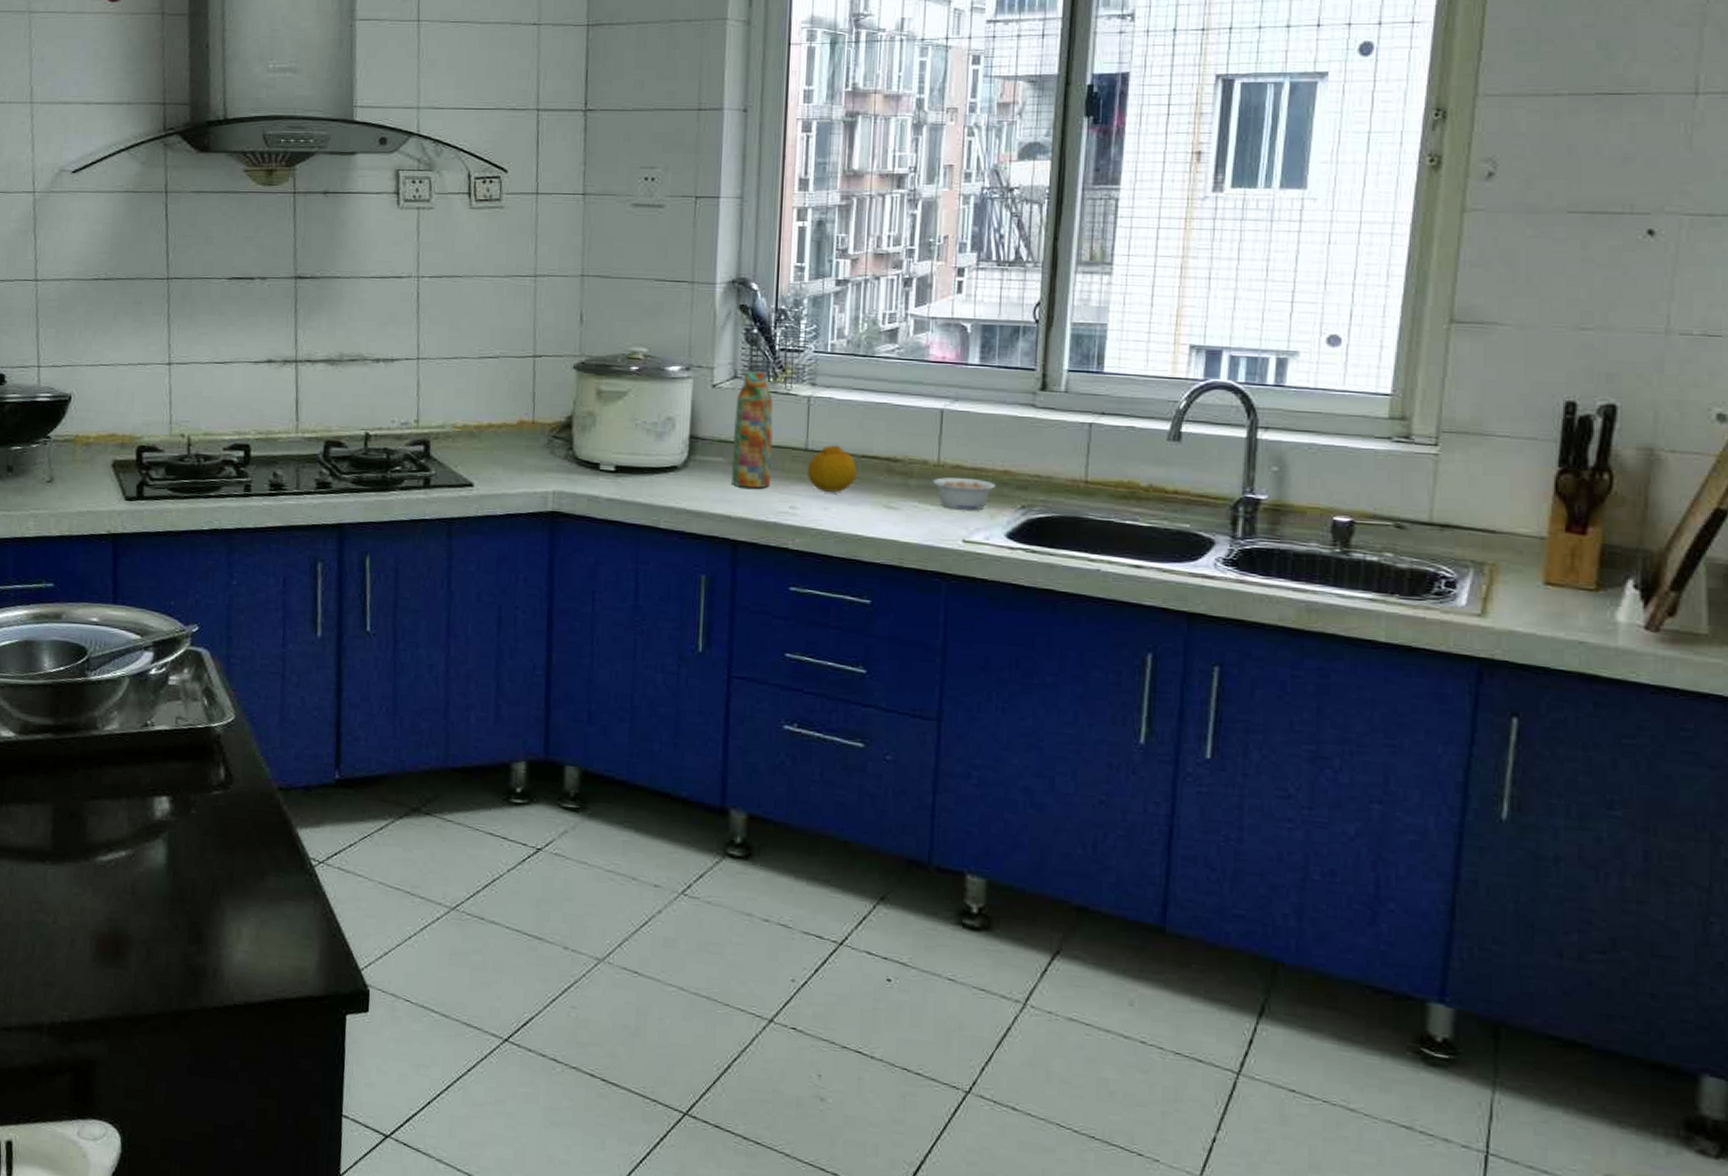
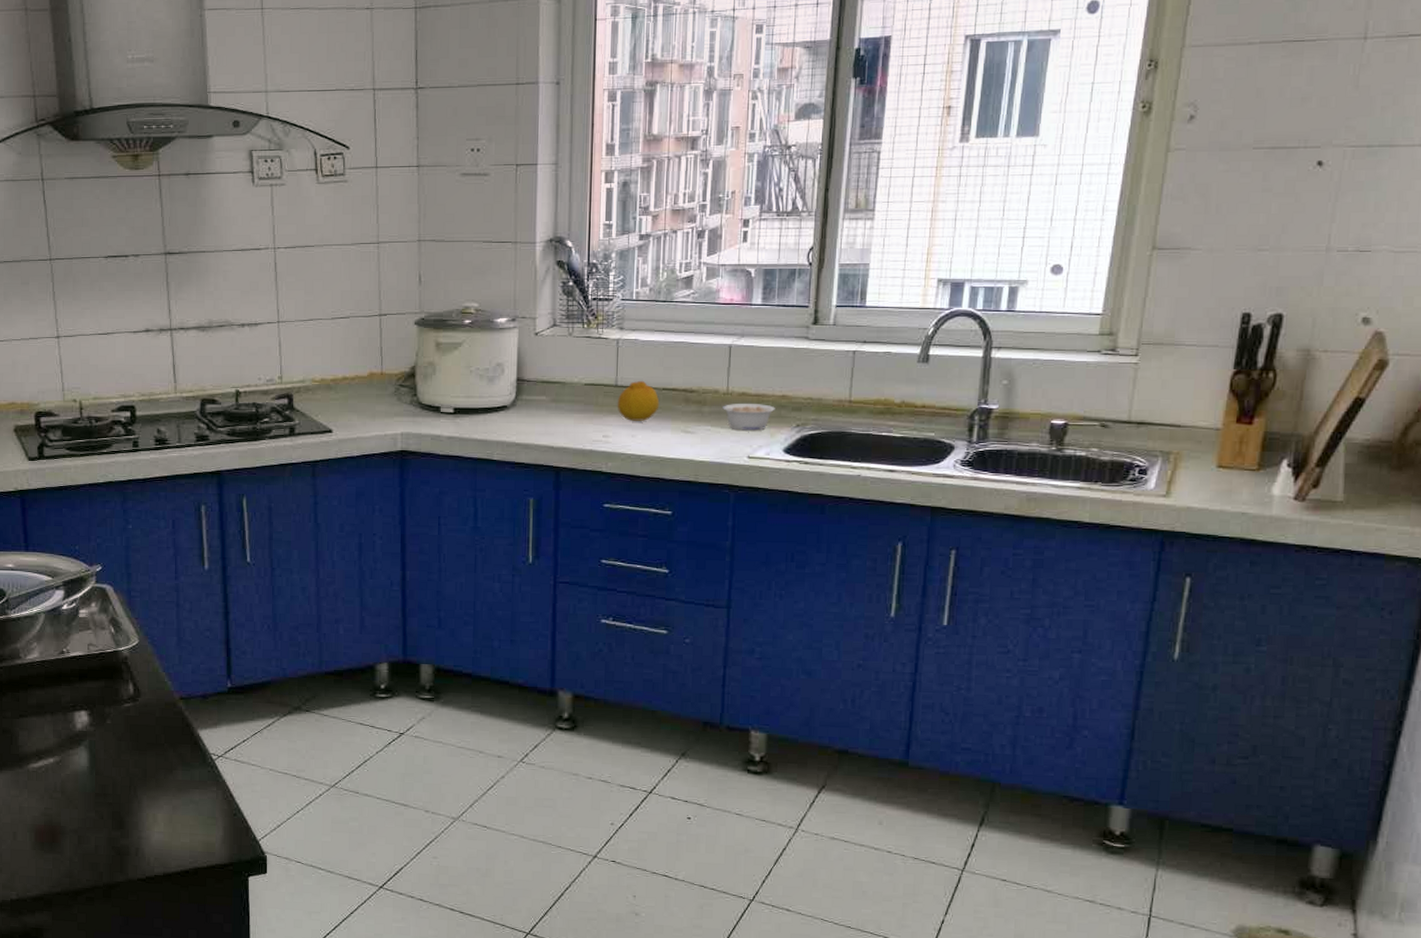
water bottle: present [731,371,774,489] -> none [553,320,588,422]

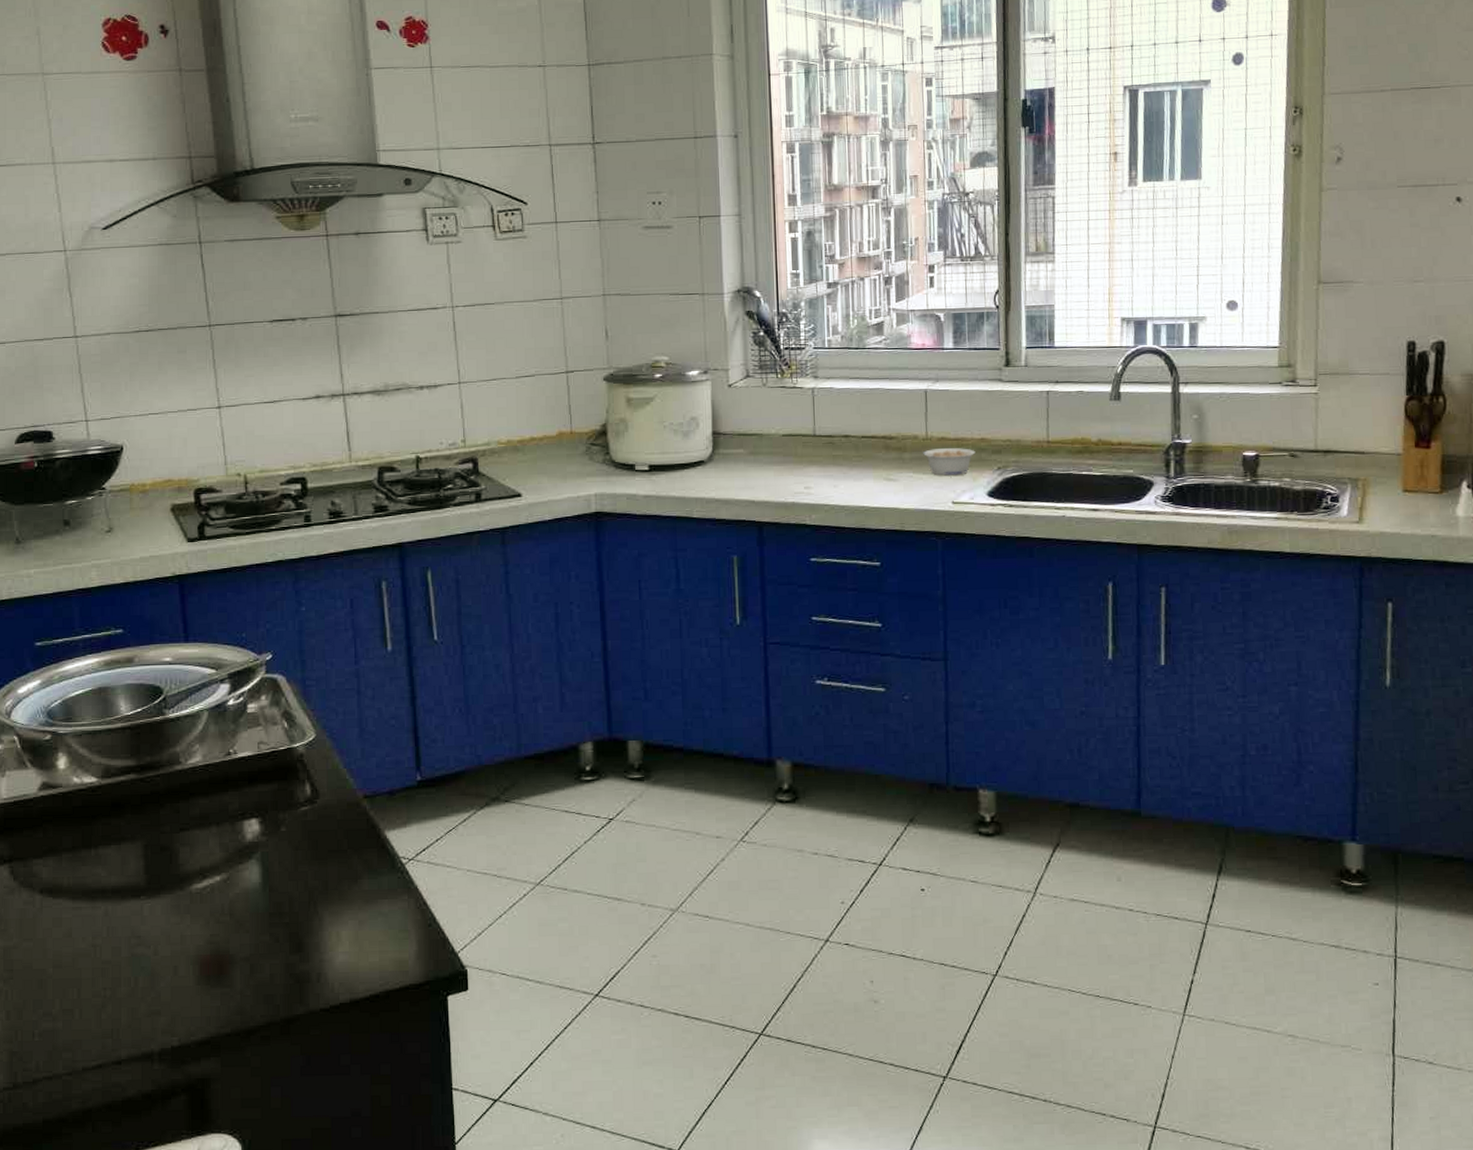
fruit: present [617,380,660,421] -> none [816,429,860,471]

